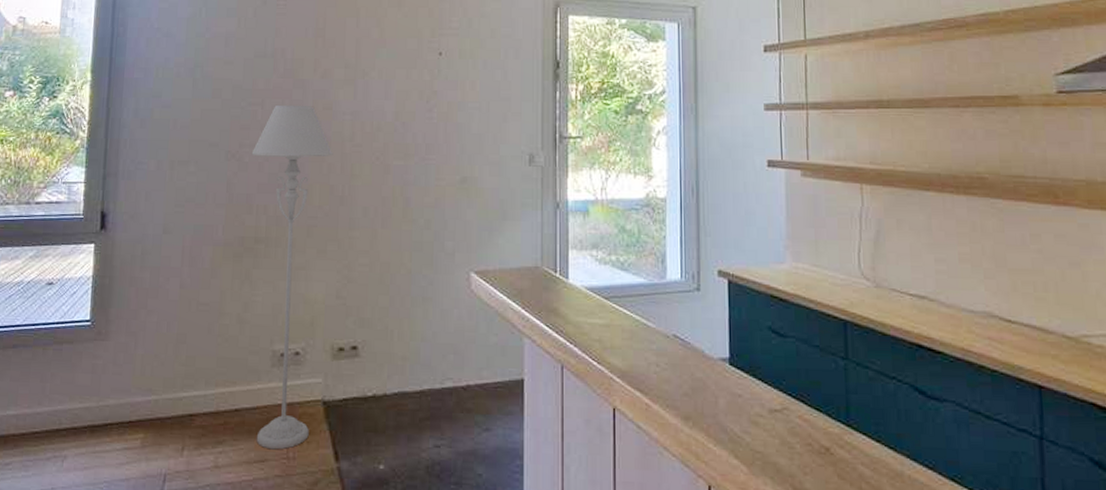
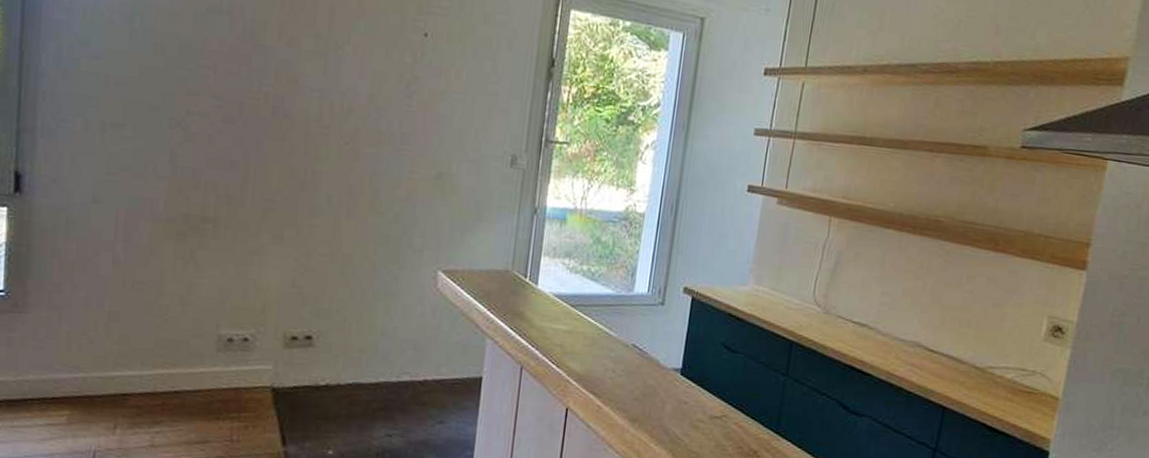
floor lamp: present [251,104,333,450] -> none [197,71,297,433]

